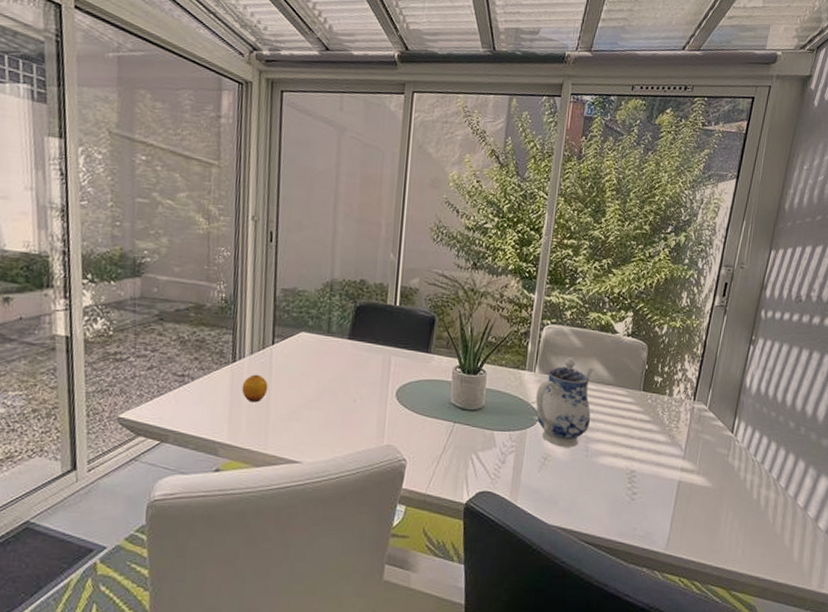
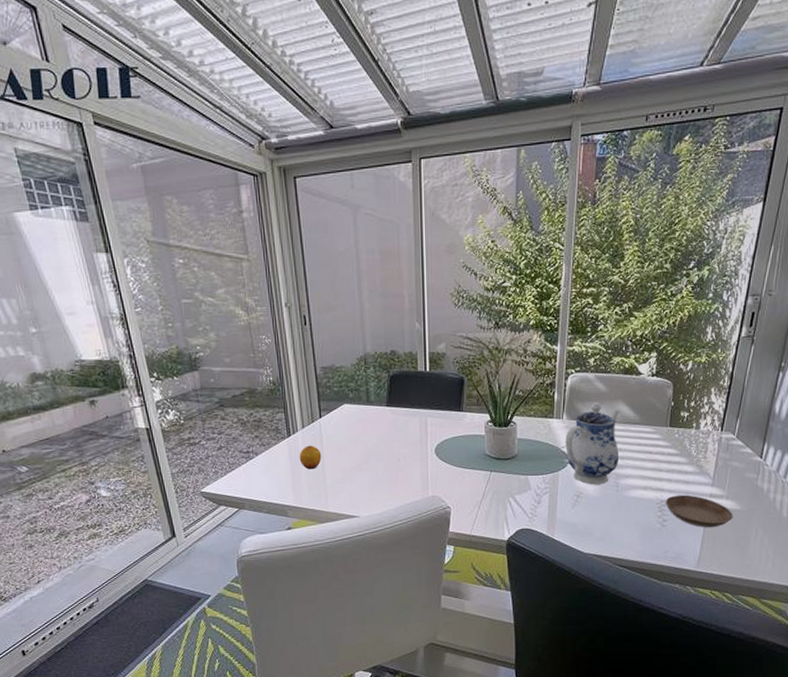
saucer: none [635,466,704,506] -> present [665,494,733,528]

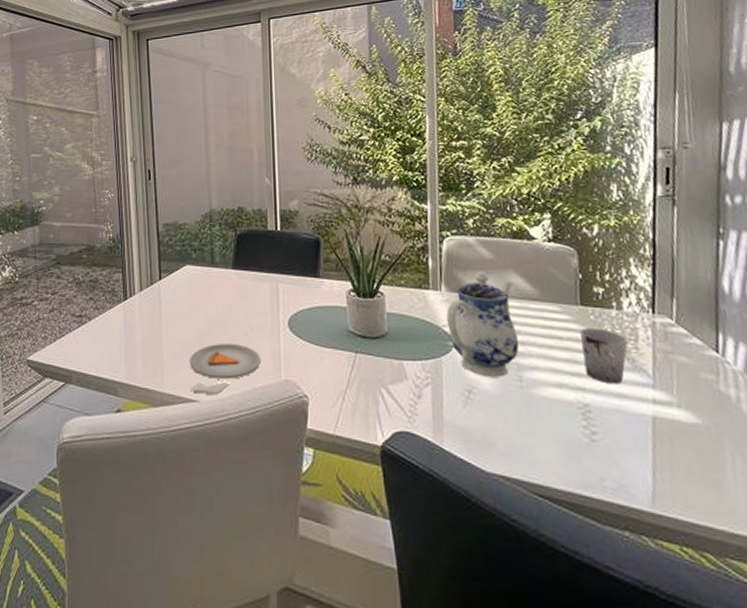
fruit: present [299,445,322,470] -> none [135,311,159,340]
dinner plate: none [350,469,411,511] -> present [190,342,261,396]
saucer: present [665,494,733,528] -> none [590,398,693,449]
cup: none [666,444,700,485] -> present [580,328,629,385]

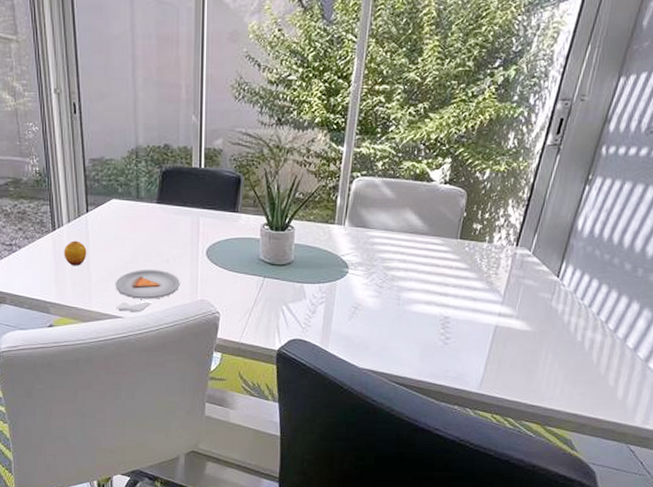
fruit: none [135,311,159,340] -> present [63,240,87,266]
teapot: present [446,272,519,377] -> none [346,209,407,297]
cup: present [580,328,629,385] -> none [452,258,492,302]

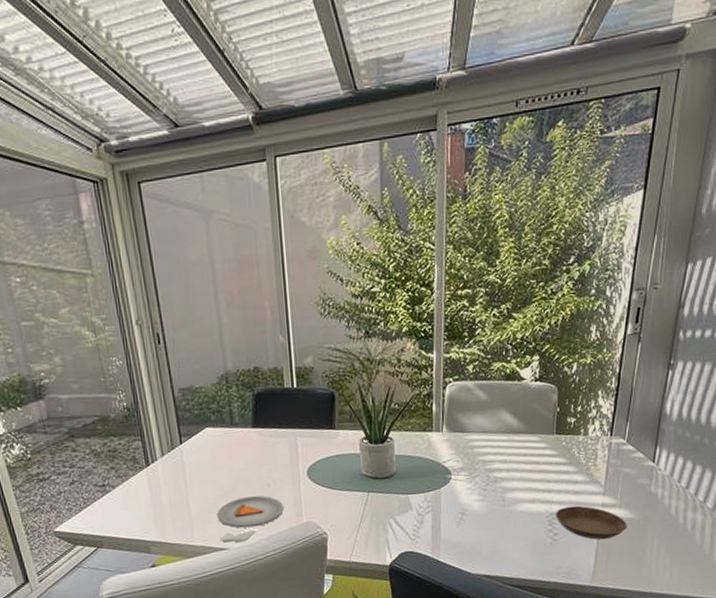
fruit: present [63,240,87,266] -> none [160,474,185,501]
saucer: none [449,312,523,349] -> present [555,505,627,540]

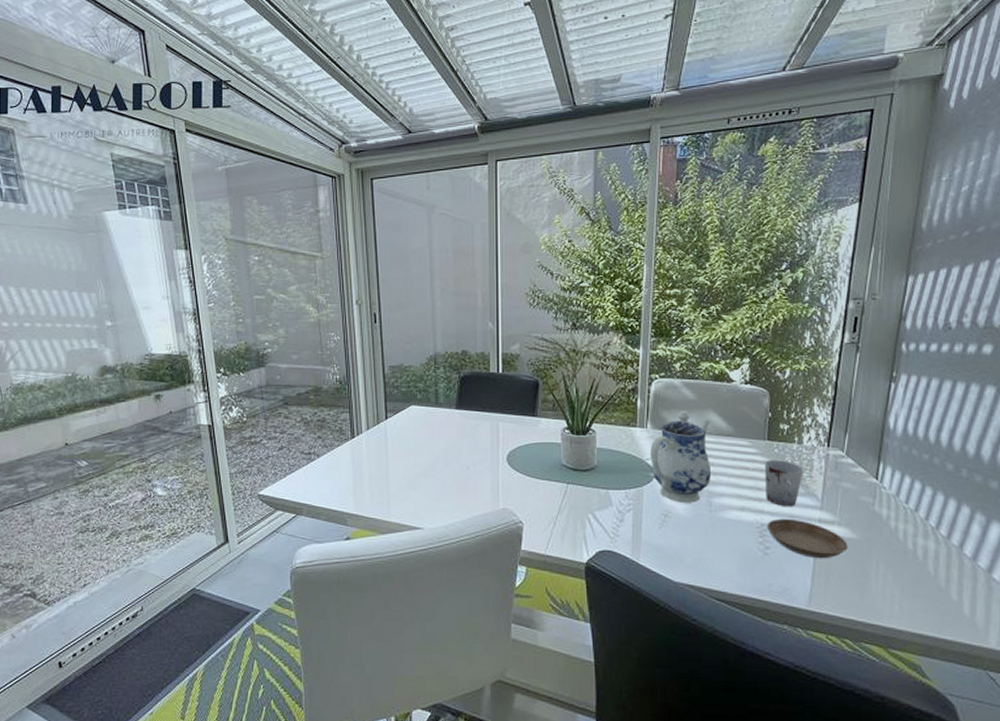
dinner plate: present [217,495,284,542] -> none [415,476,481,523]
teapot: none [446,412,504,501] -> present [650,411,711,503]
cup: none [554,452,590,496] -> present [765,460,805,507]

